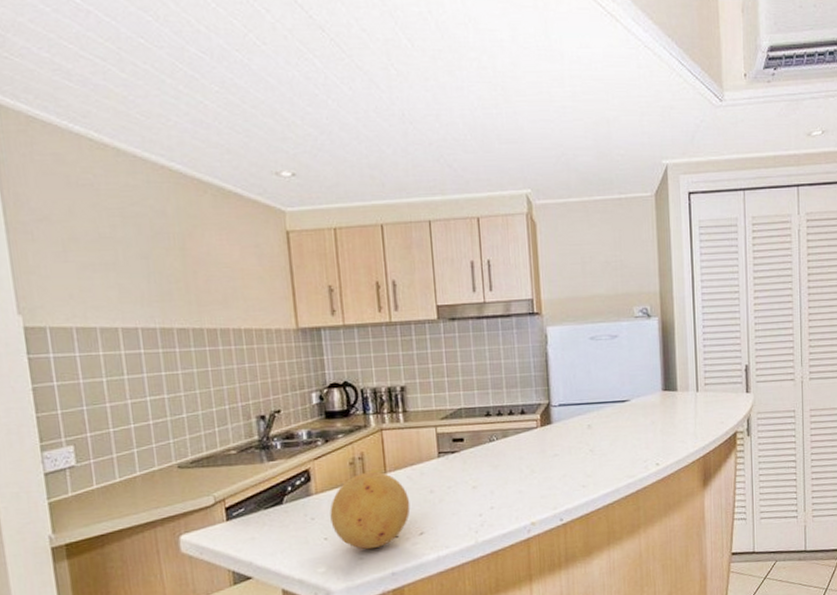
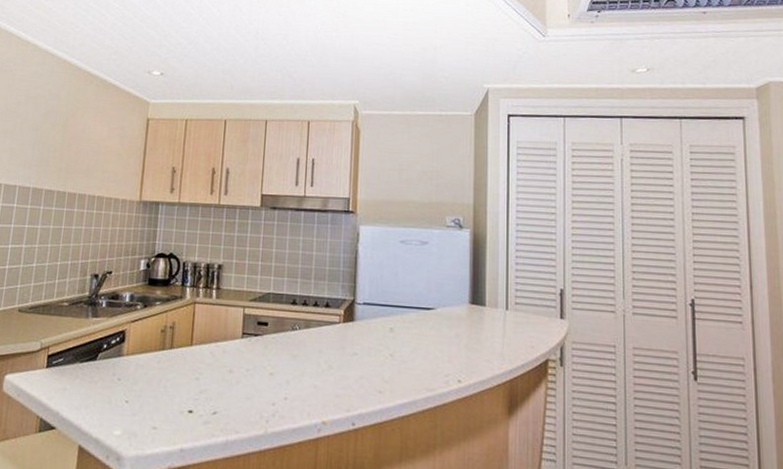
fruit: present [330,471,411,550] -> none [134,341,209,421]

